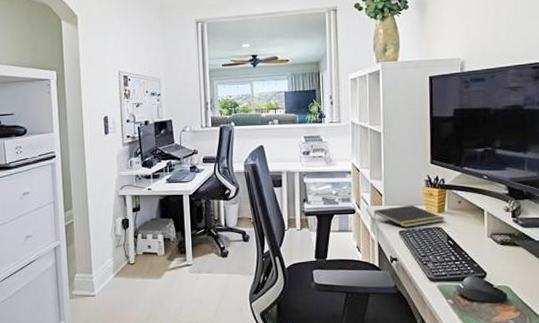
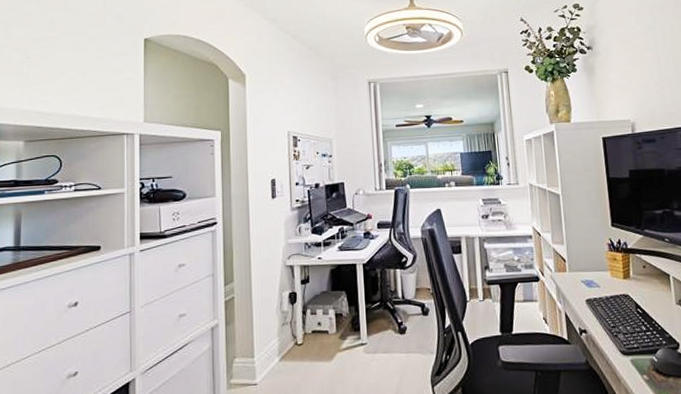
notepad: present [373,205,446,227] -> none [558,270,632,295]

